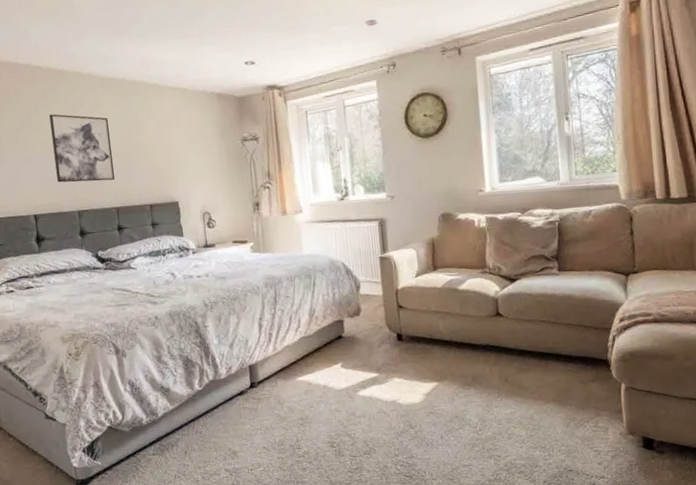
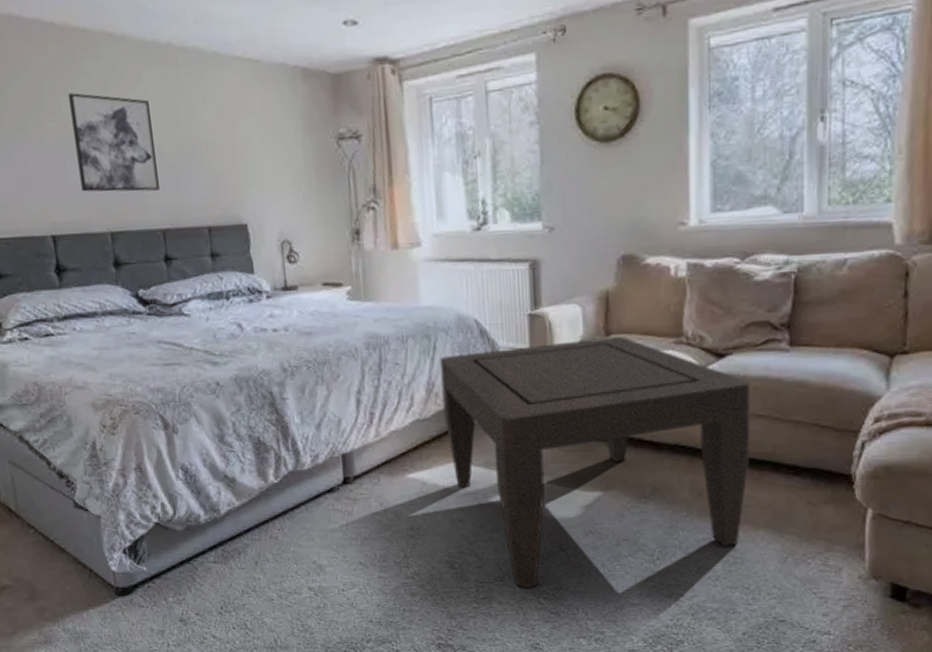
coffee table: none [318,269,539,459] -> present [439,336,751,589]

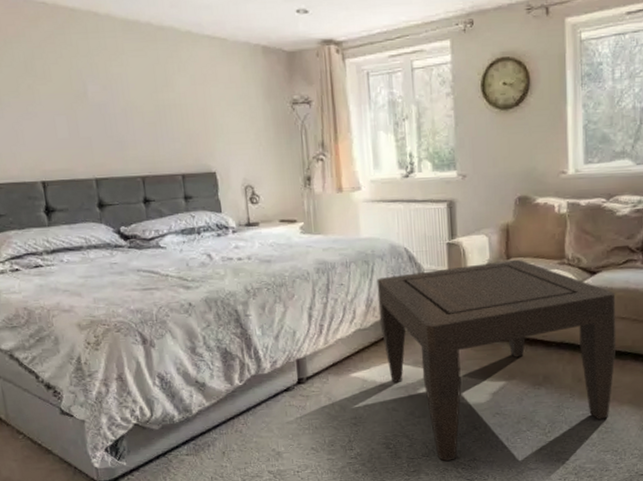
wall art: present [68,93,159,192] -> none [58,61,139,145]

